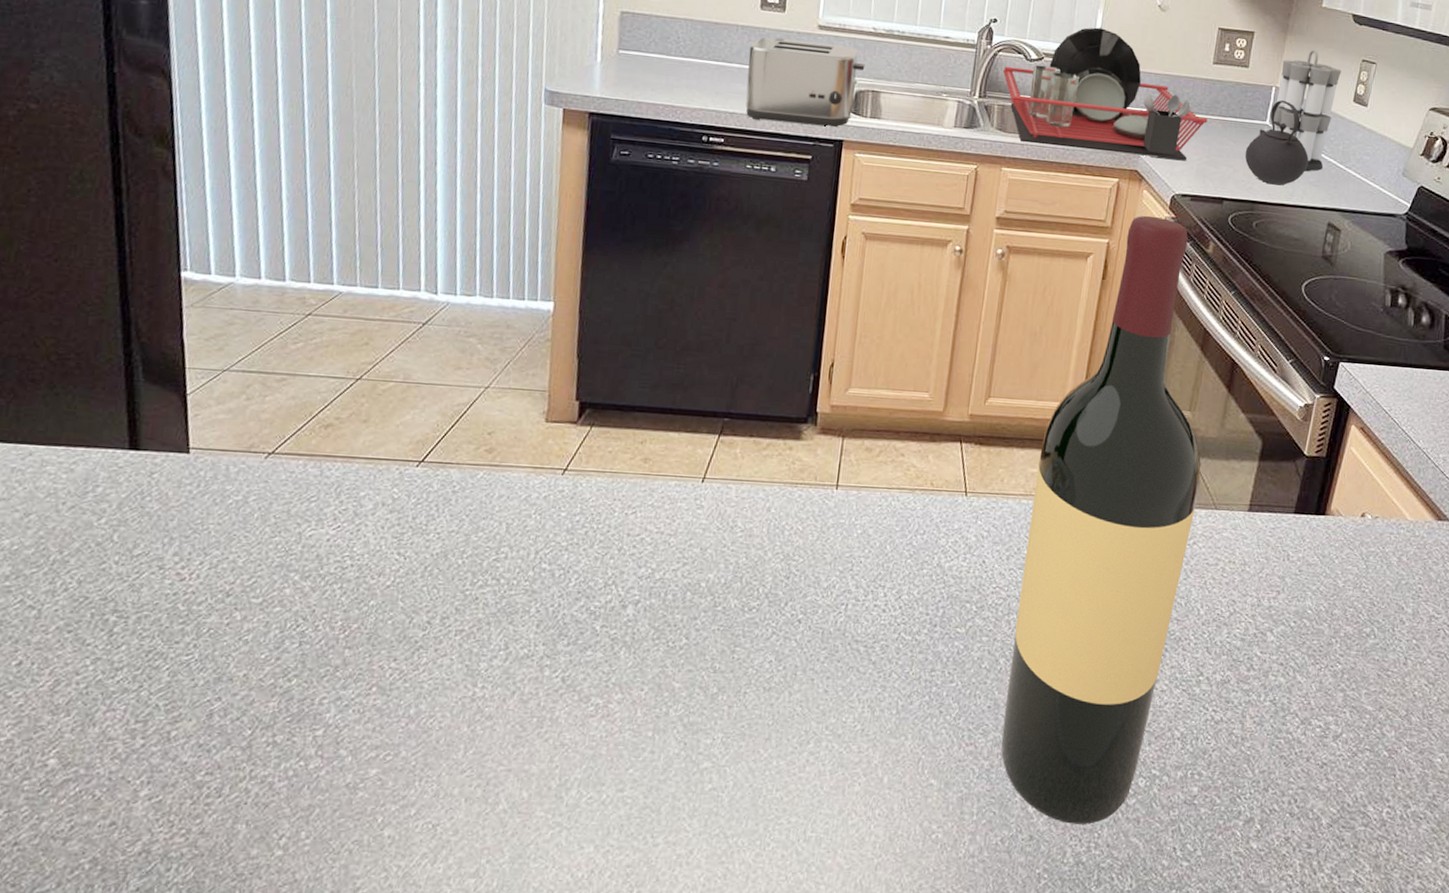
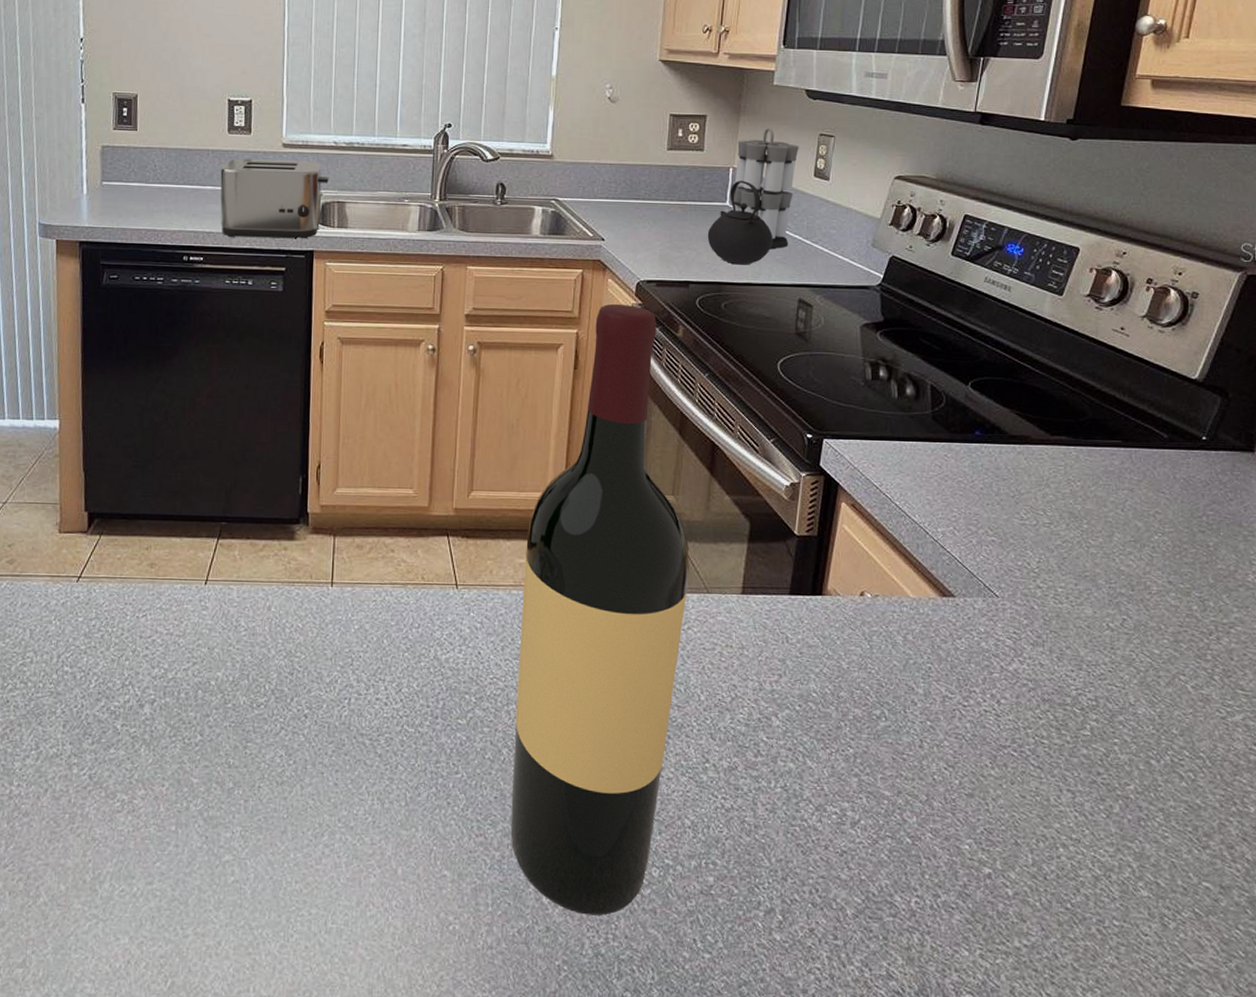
dish rack: present [1003,27,1208,161] -> none [461,124,667,248]

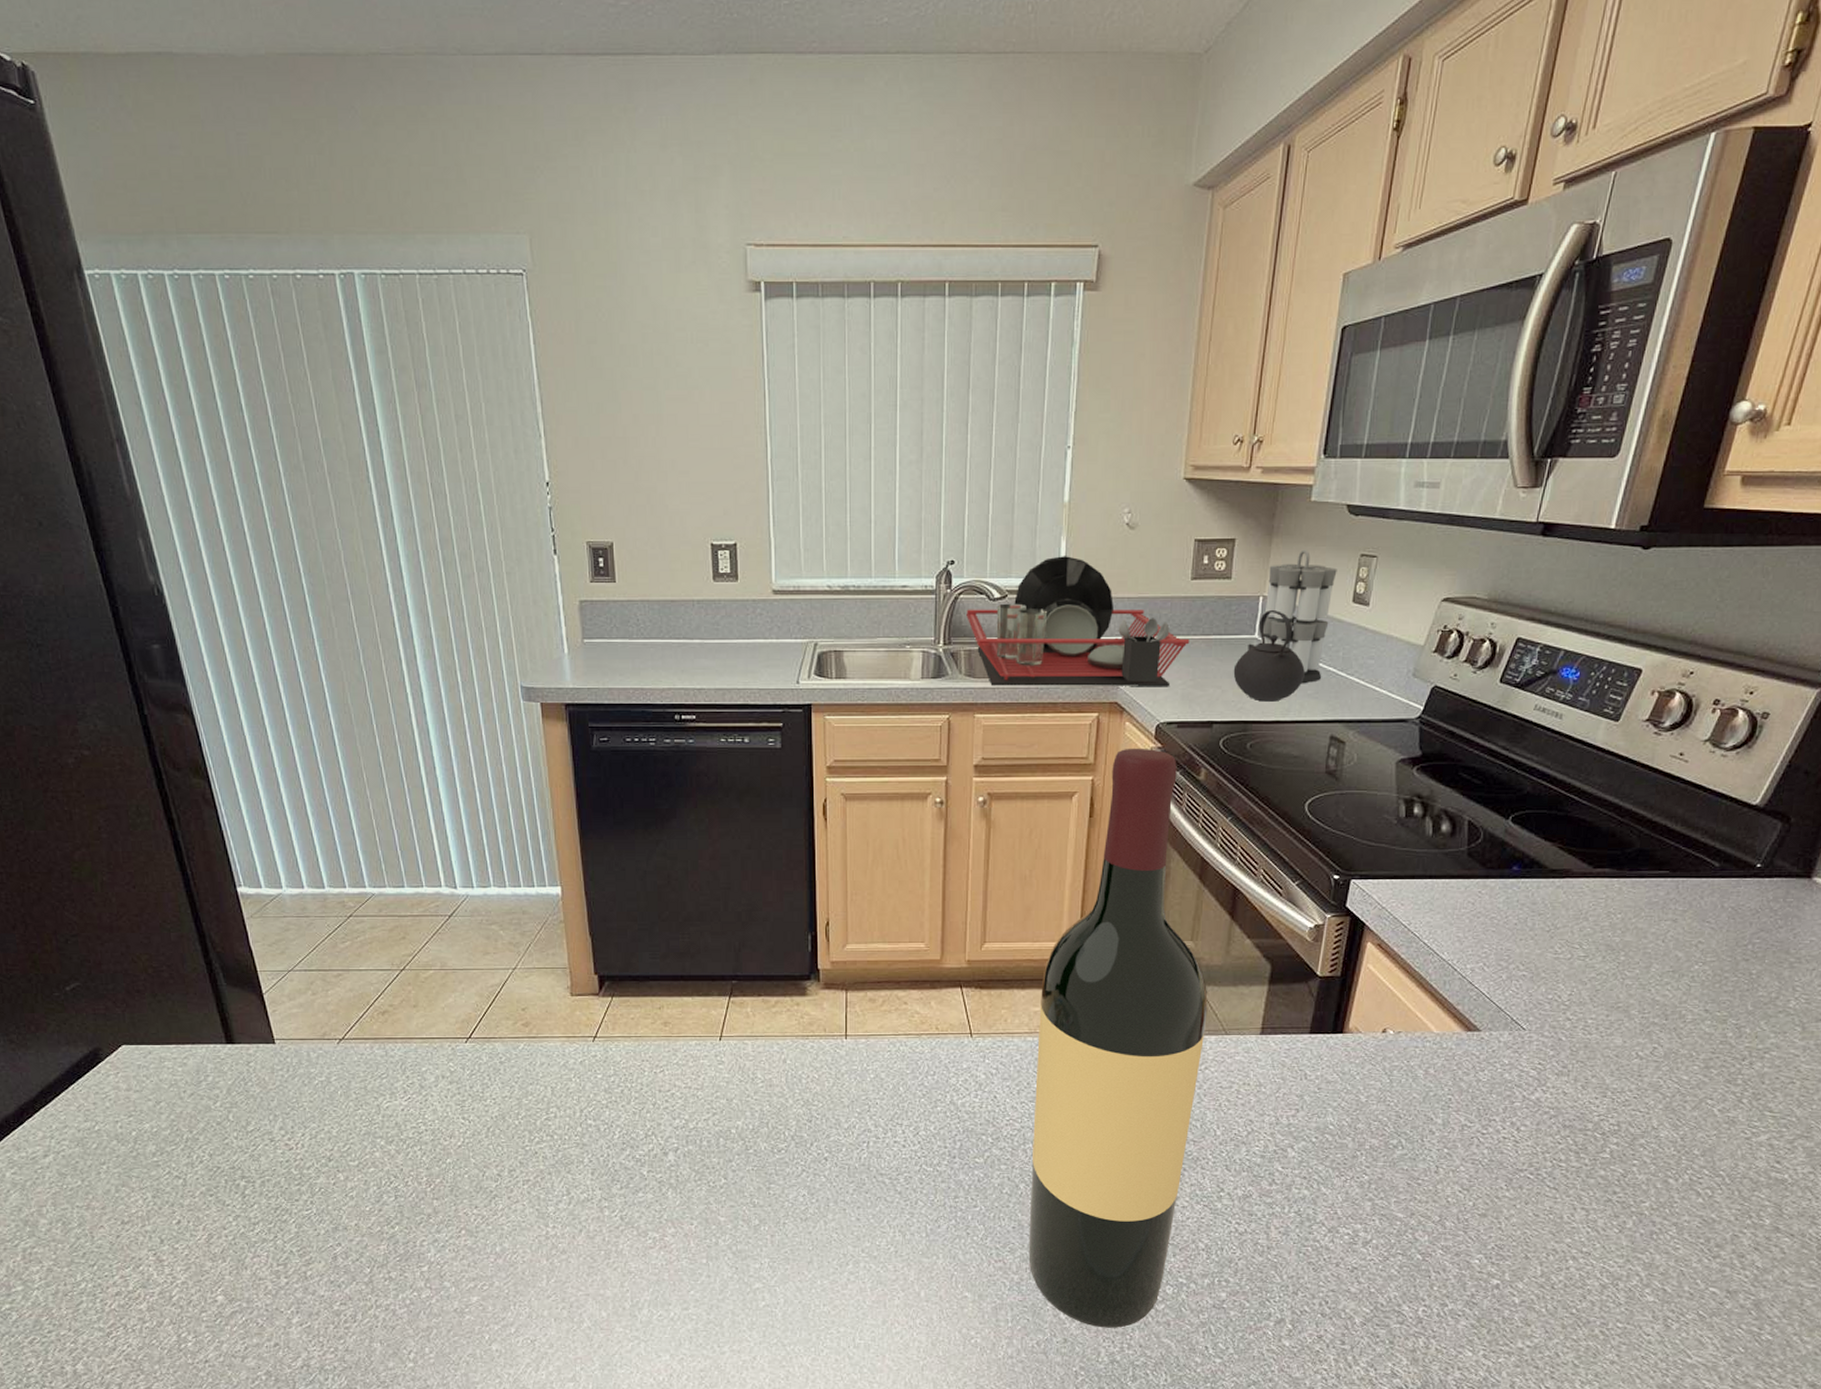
toaster: present [220,159,329,239] -> none [708,608,824,693]
dish rack: none [461,124,667,248] -> present [966,556,1190,687]

